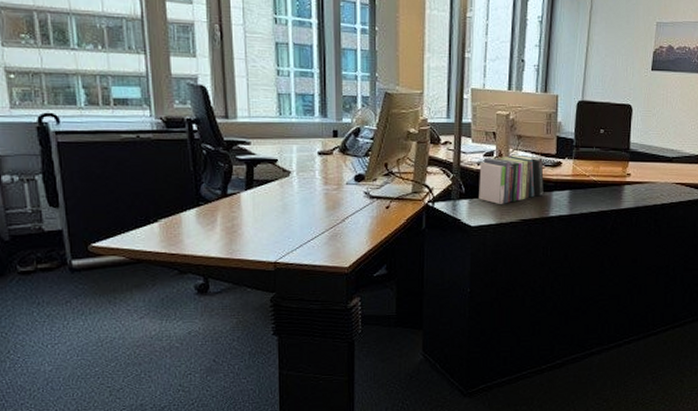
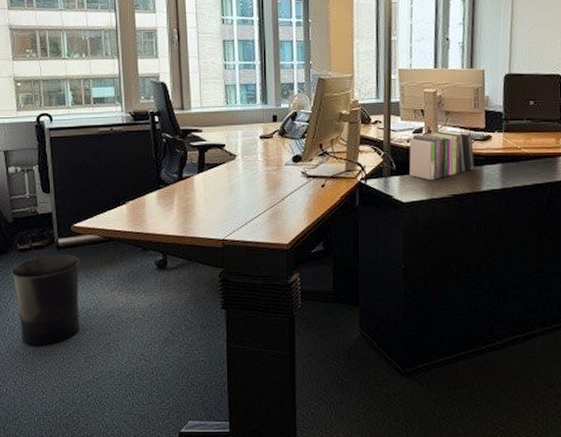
waste bin: none [10,278,102,381] -> present [11,255,80,346]

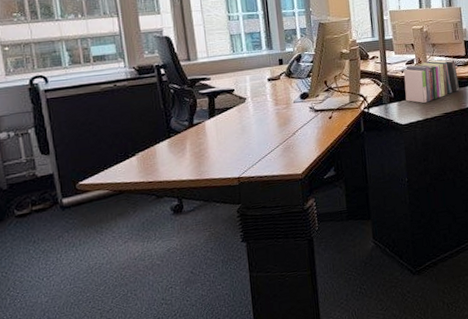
waste bin: present [11,255,80,346] -> none [9,213,92,312]

